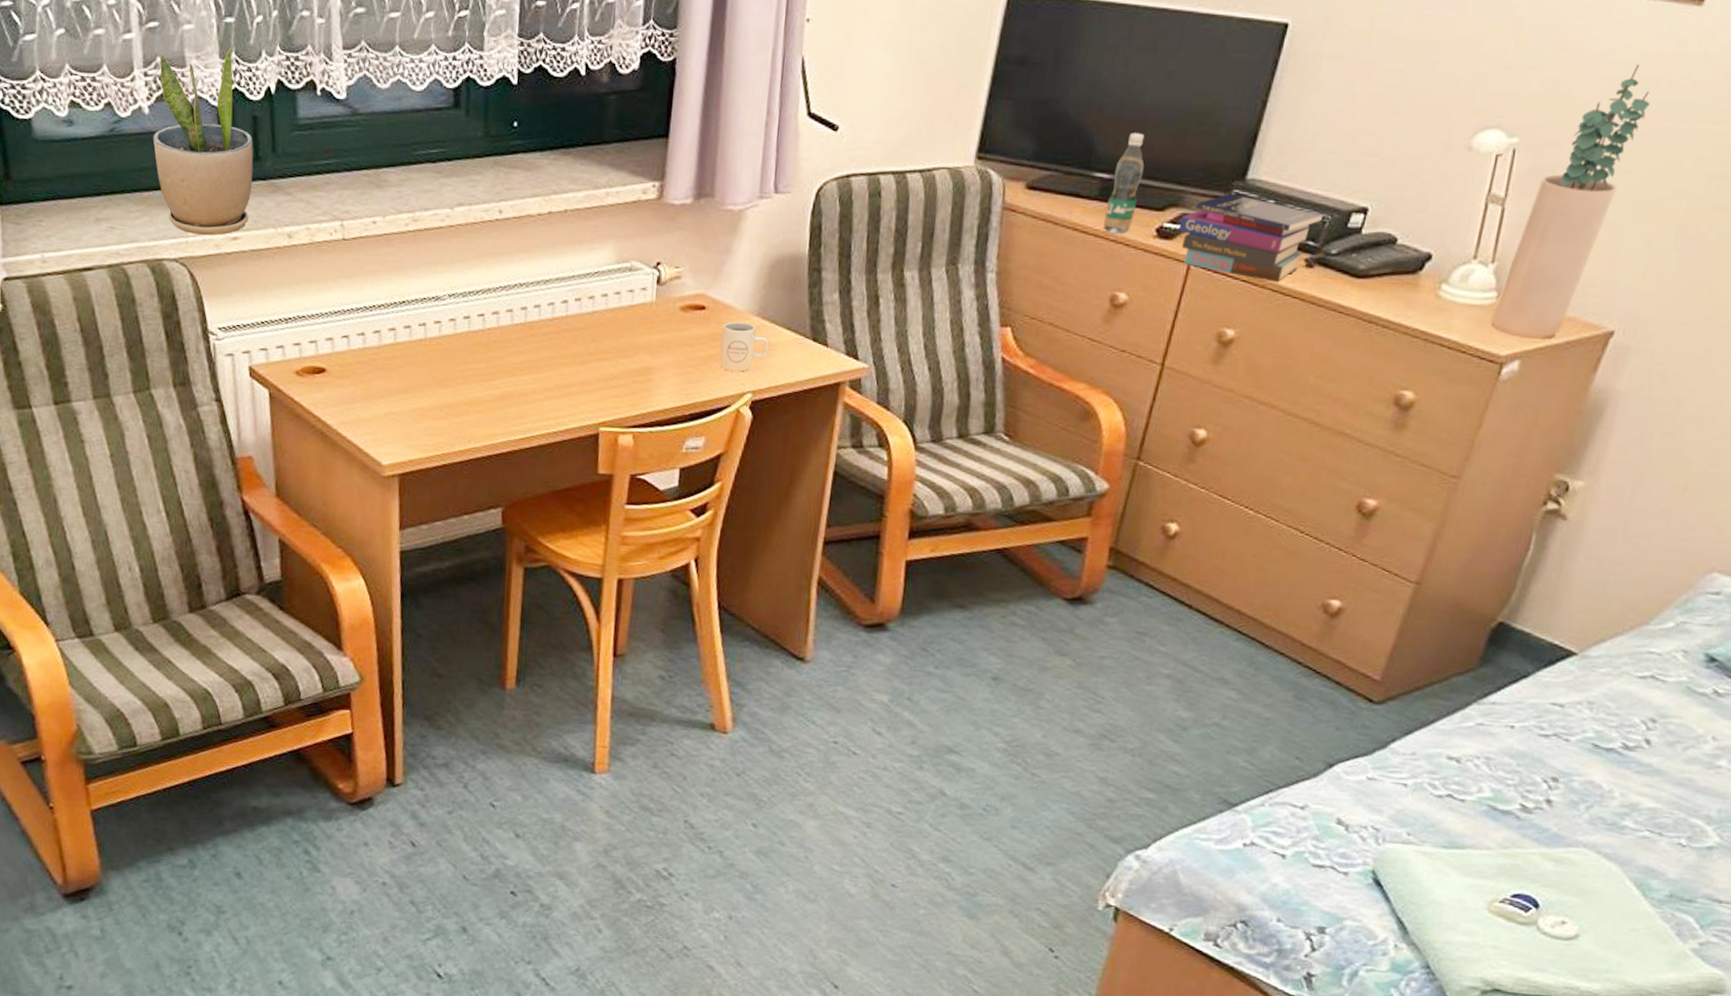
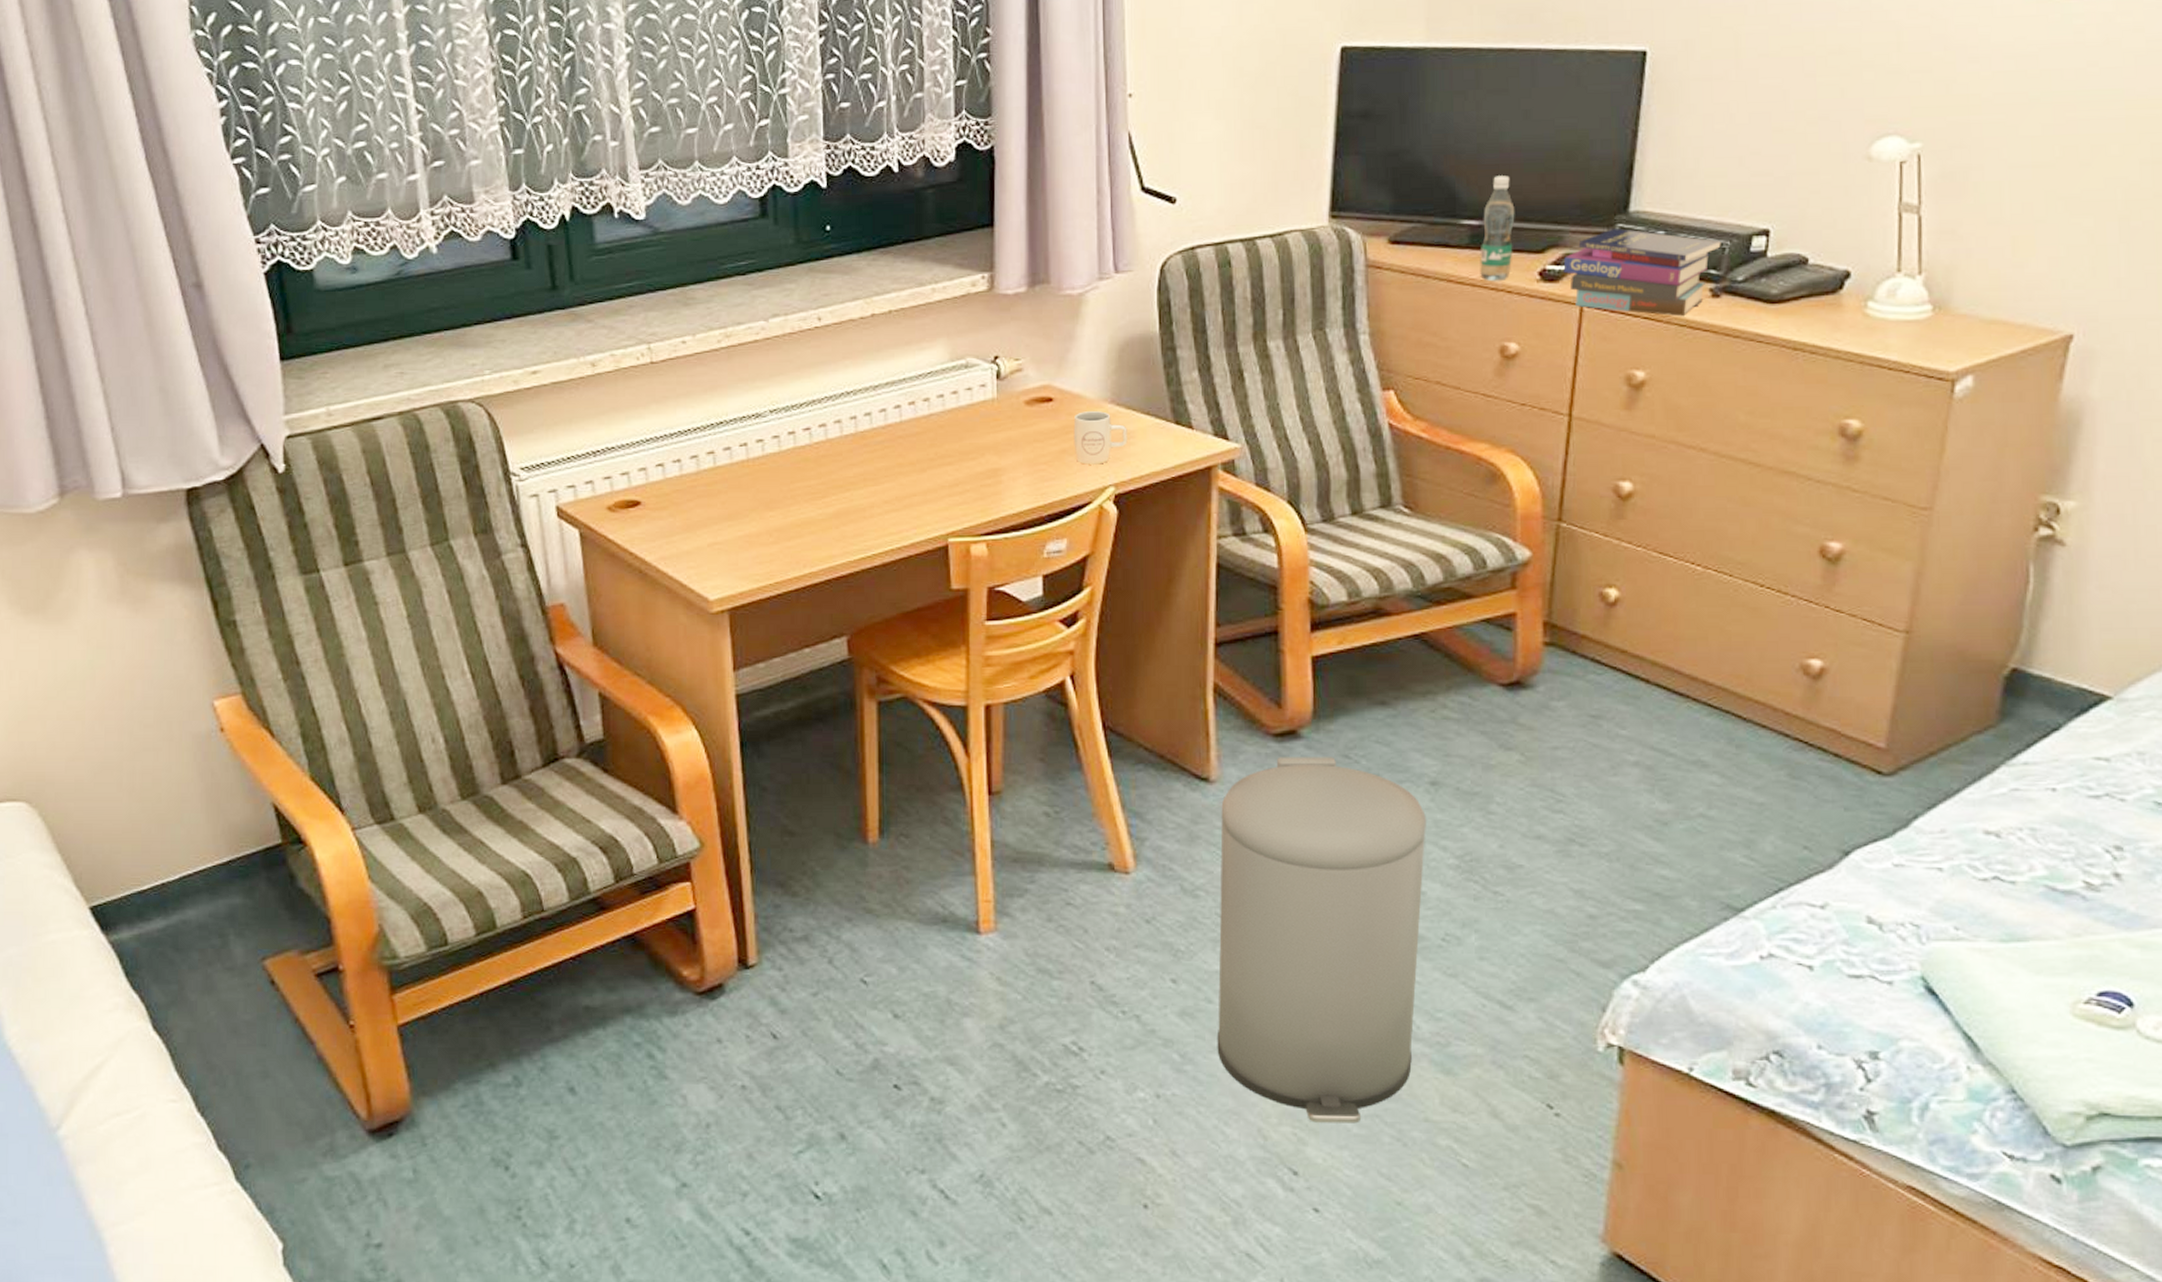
potted plant: present [153,45,254,236] -> none [442,176,551,373]
pedal bin: none [784,645,985,952] -> present [1217,757,1426,1124]
vase: present [1490,64,1650,339] -> none [1930,56,2058,351]

